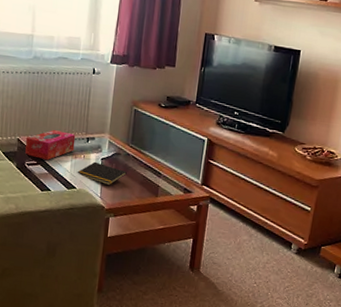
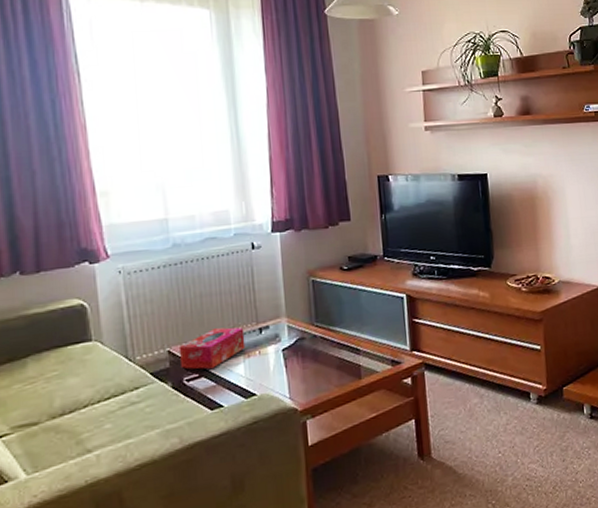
notepad: present [77,161,127,186] -> none [254,355,317,381]

